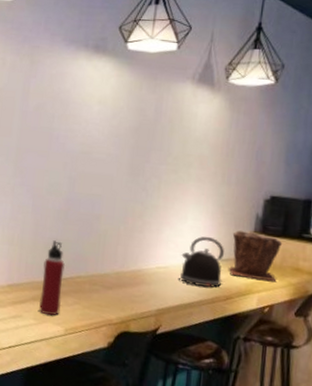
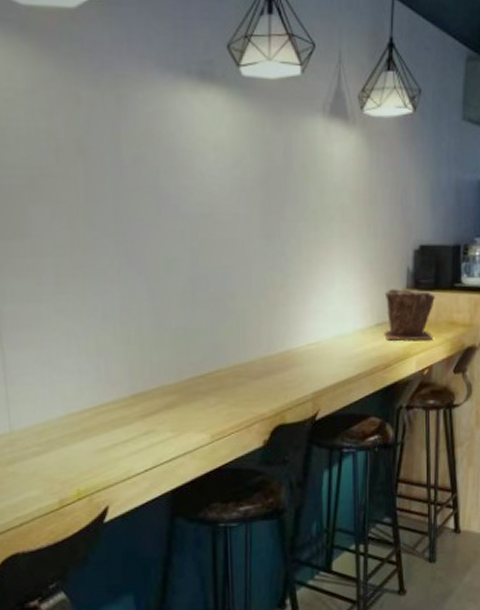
water bottle: present [39,240,66,316] -> none [173,331,203,423]
kettle: present [179,236,224,288] -> none [333,300,379,359]

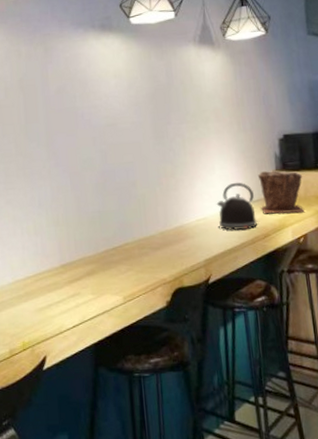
kettle: none [333,300,379,359] -> present [216,182,258,231]

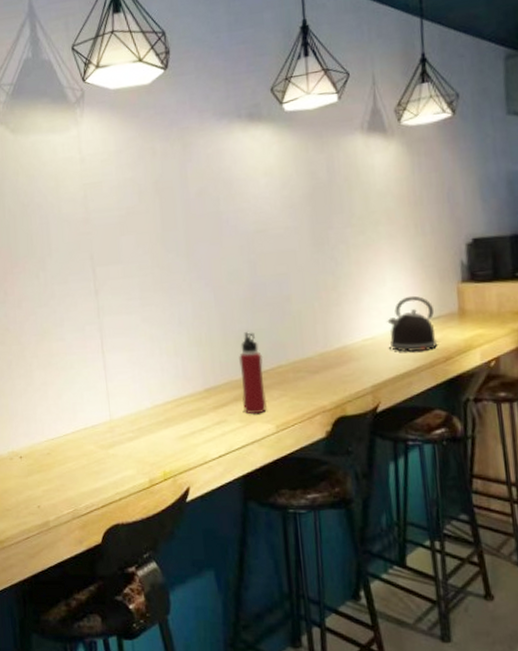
water bottle: none [91,213,116,287] -> present [239,332,267,415]
plant pot: present [257,170,305,214] -> none [438,280,498,333]

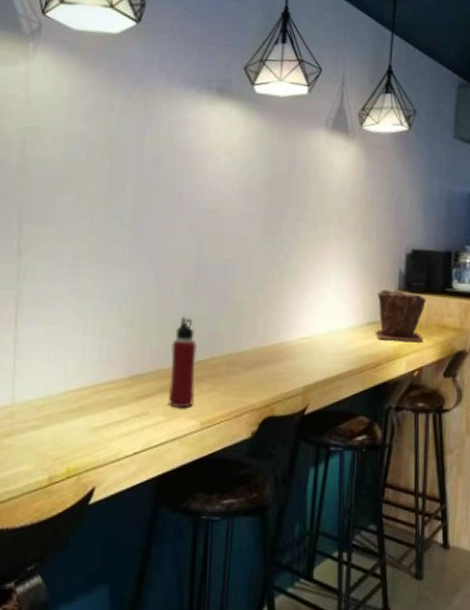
kettle: present [387,295,438,353] -> none [325,298,370,356]
plant pot: none [438,280,498,333] -> present [376,289,427,341]

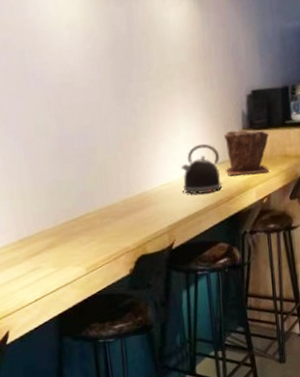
water bottle: present [168,317,198,409] -> none [50,183,77,260]
kettle: none [325,298,370,356] -> present [181,143,223,195]

